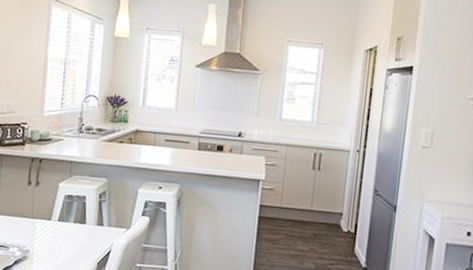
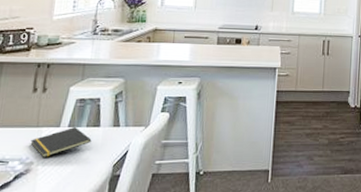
notepad: none [27,221,79,248] -> present [30,126,92,157]

